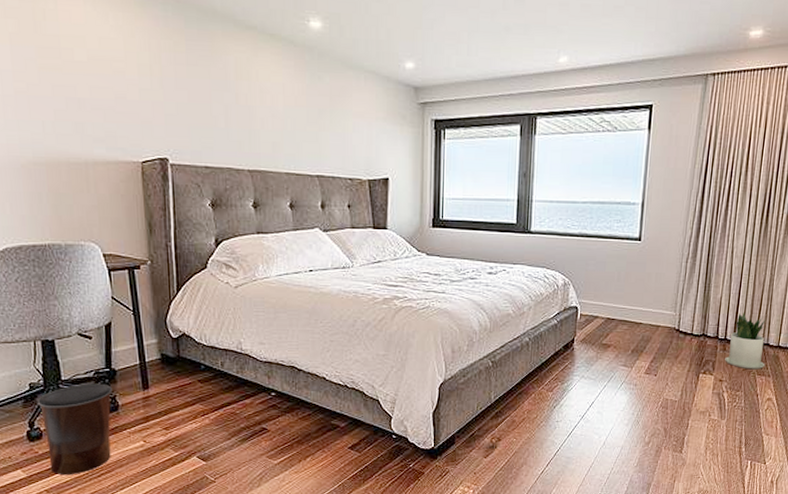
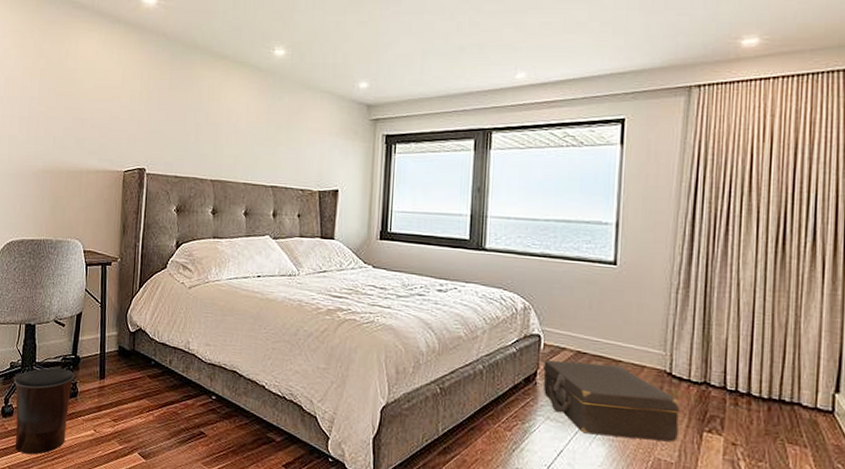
suitcase: none [579,327,684,386] -> present [543,360,679,443]
planter: present [725,313,766,370] -> none [738,360,798,436]

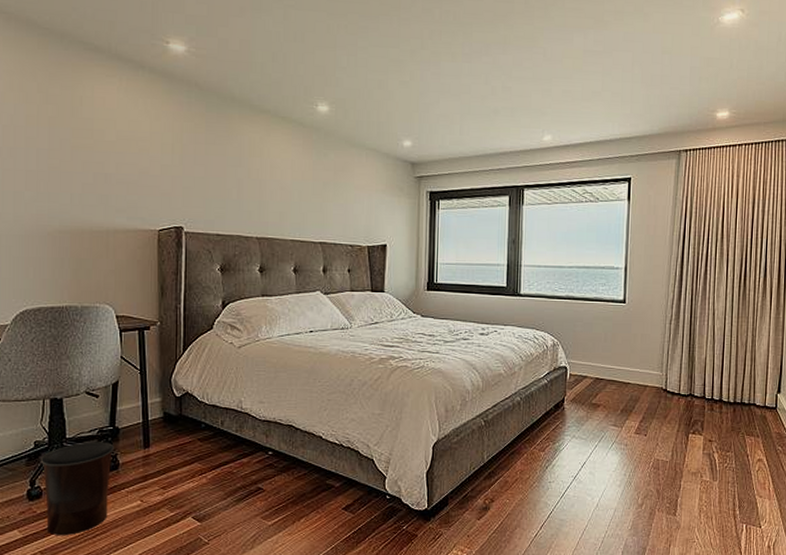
suitcase: present [543,360,679,443] -> none [569,387,672,446]

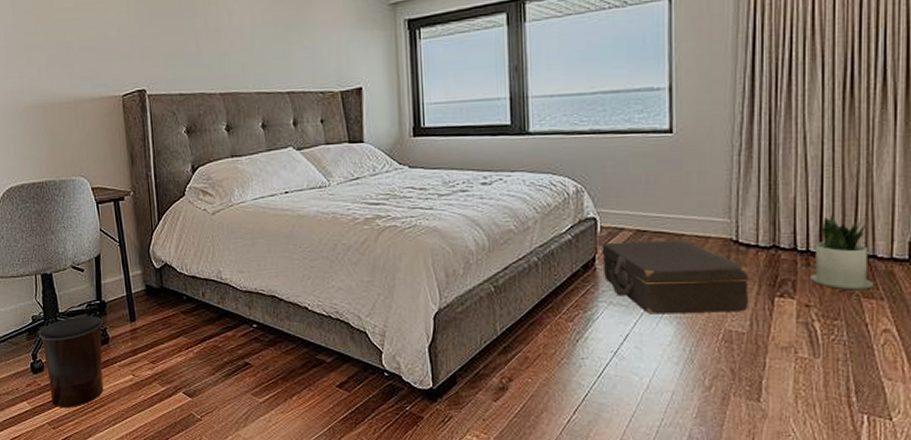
suitcase: none [569,387,672,446] -> present [602,240,748,314]
planter: none [713,373,753,430] -> present [810,216,874,291]

